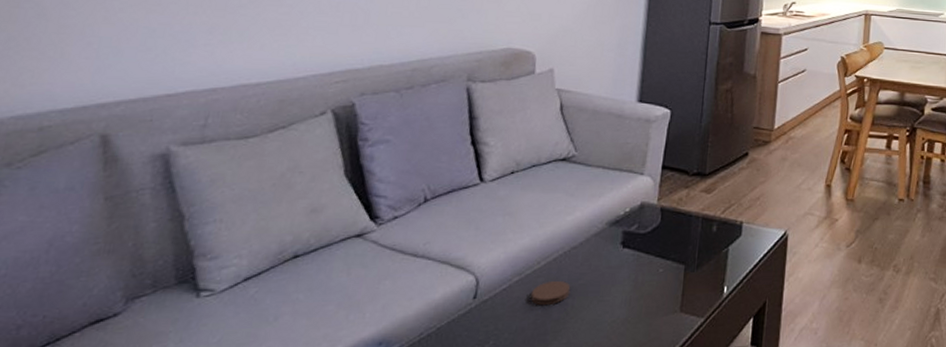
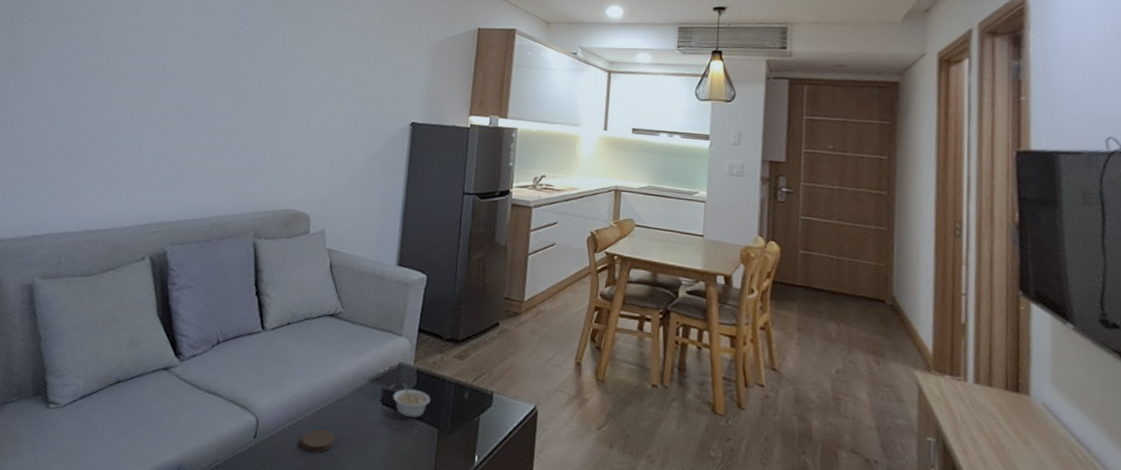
legume: none [634,222,677,258] -> present [393,382,431,418]

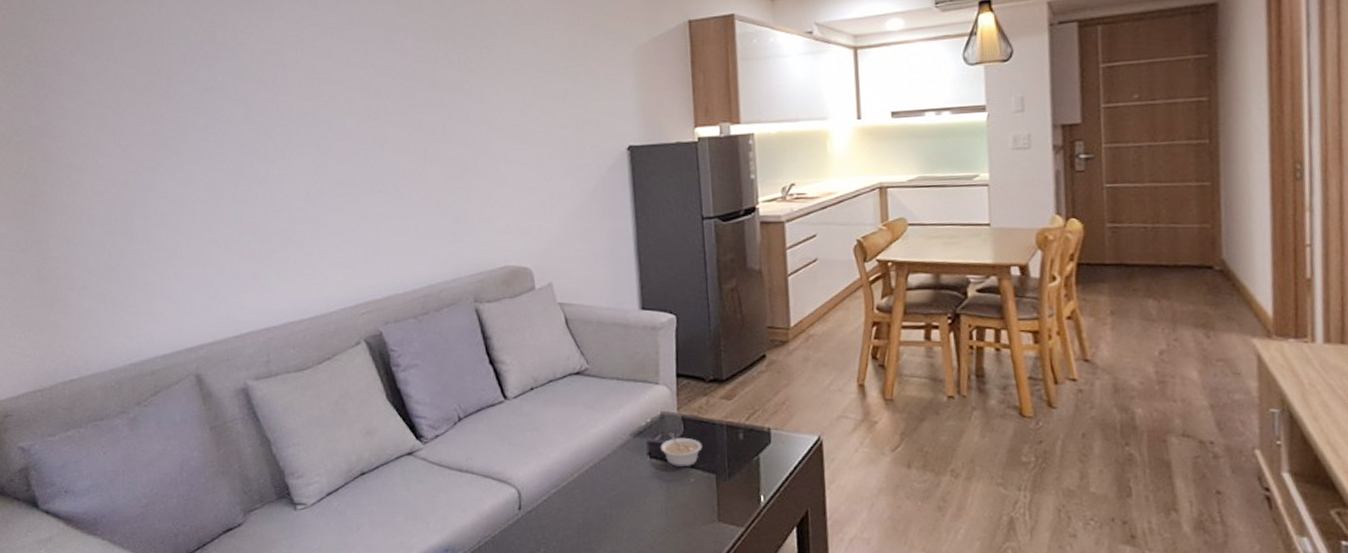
coaster: present [301,429,336,453] -> none [570,491,607,516]

